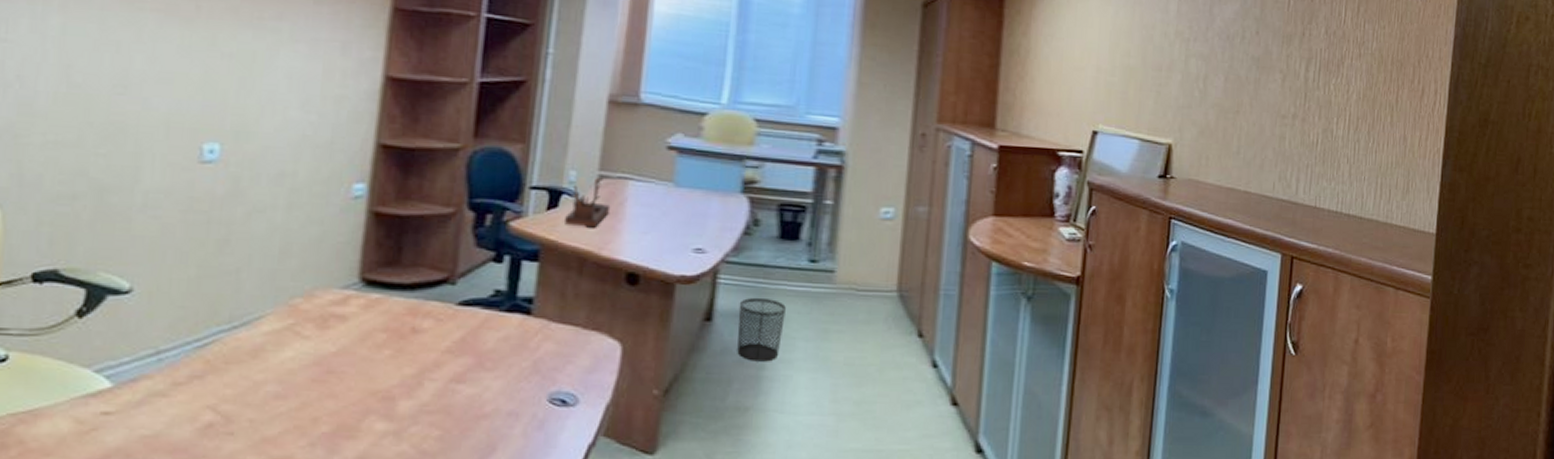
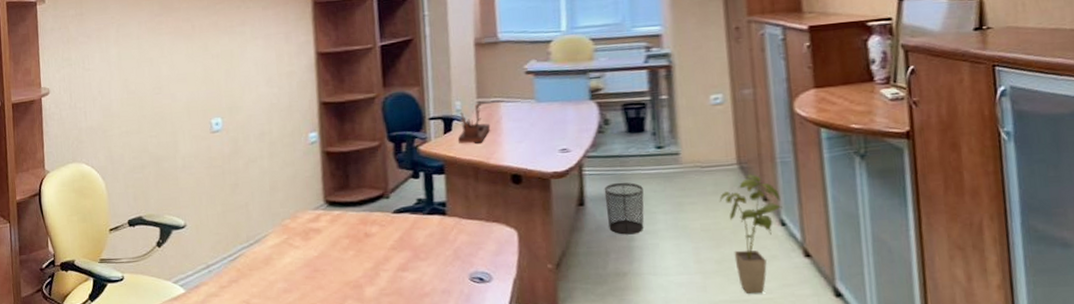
house plant: none [870,304,937,443] -> present [719,174,783,293]

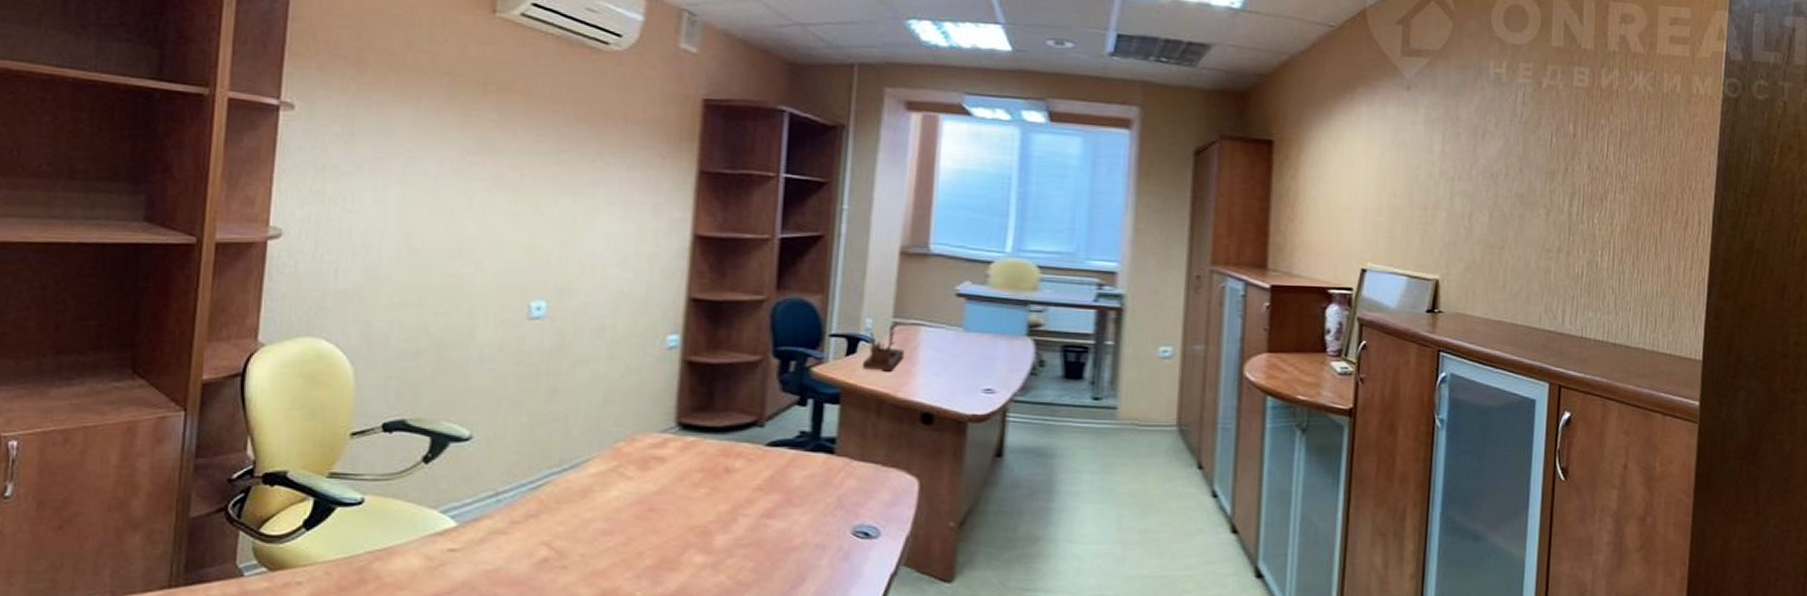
waste bin: present [604,182,644,235] -> none [1027,433,1072,494]
house plant: present [719,174,783,293] -> none [1152,438,1217,569]

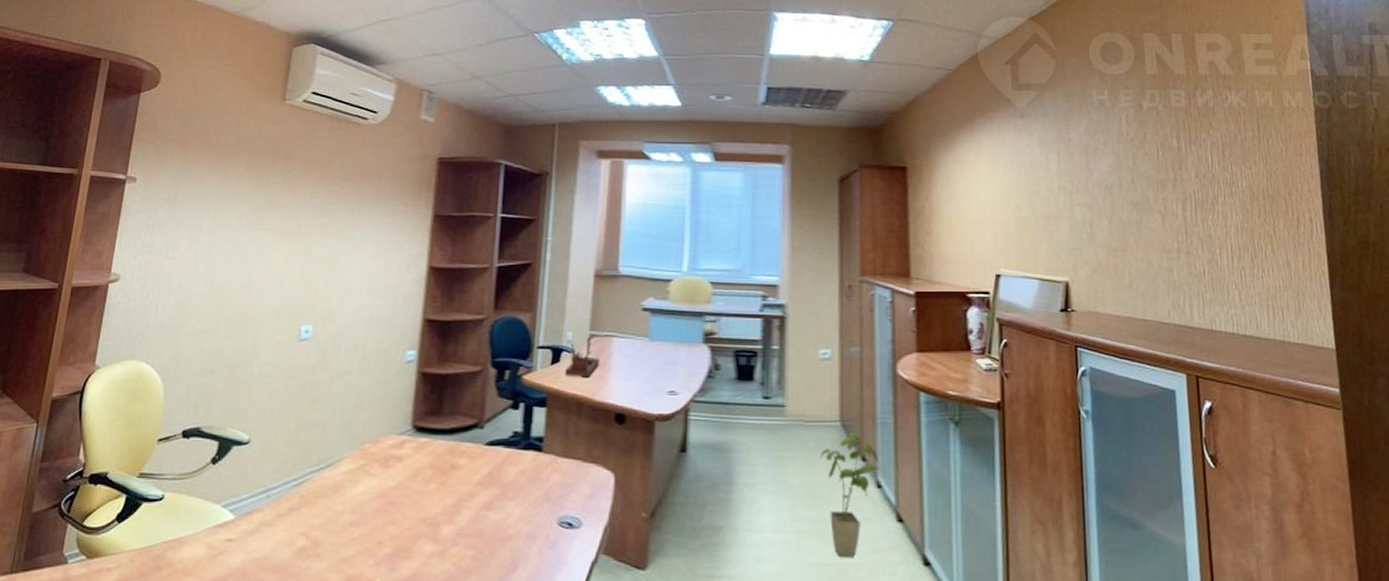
house plant: none [1152,438,1217,569] -> present [819,432,880,557]

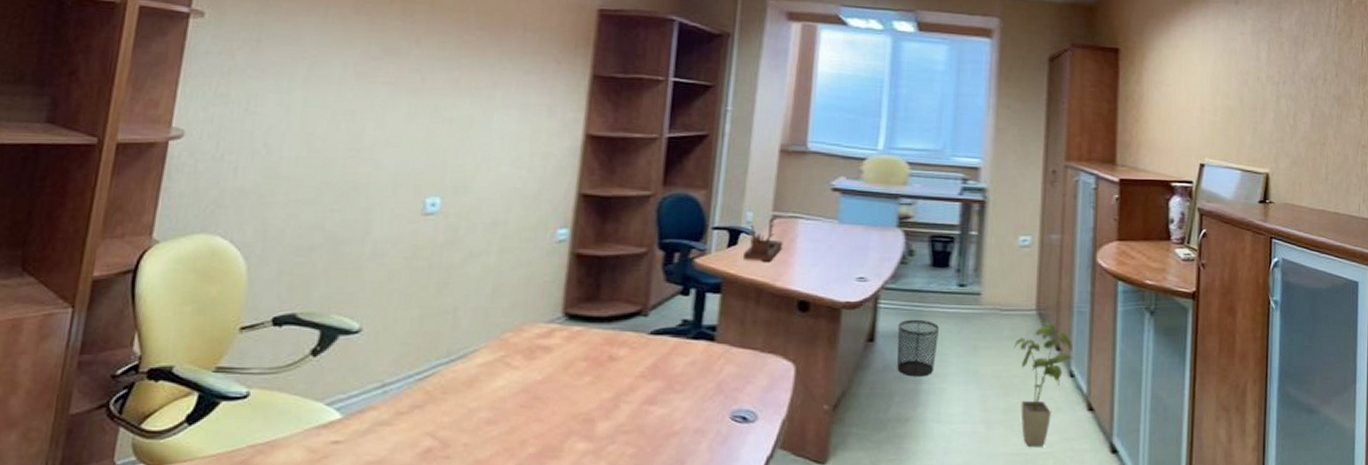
waste bin: none [707,430,747,486] -> present [897,319,939,377]

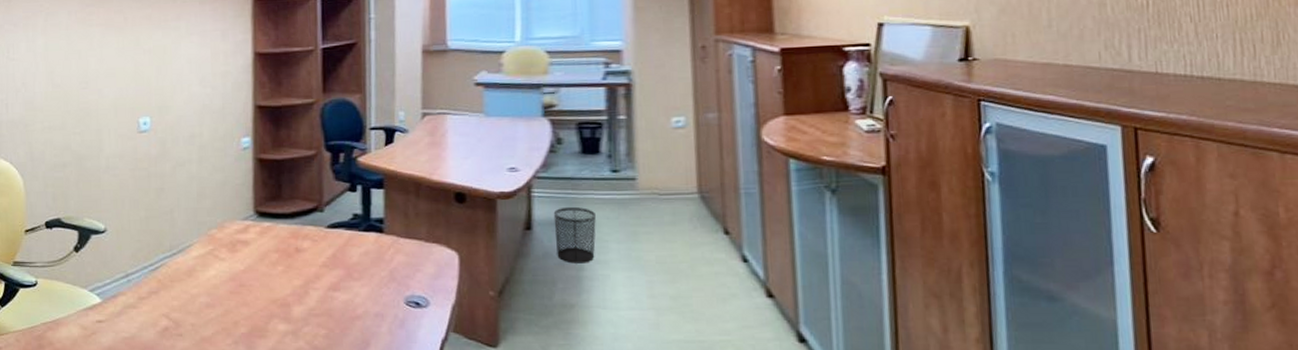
desk organizer: present [742,218,784,262] -> none [399,116,435,158]
house plant: present [1013,321,1073,446] -> none [677,204,745,334]

